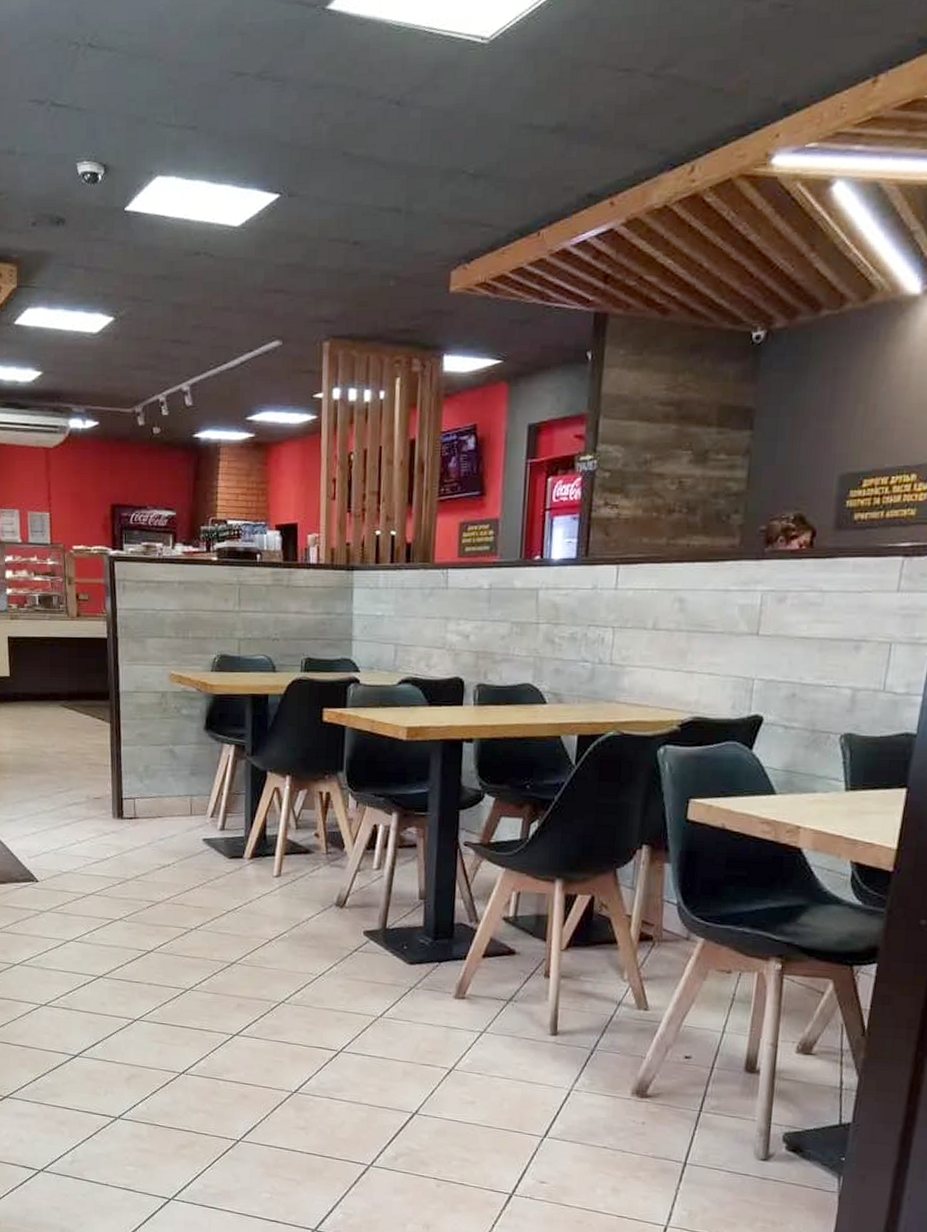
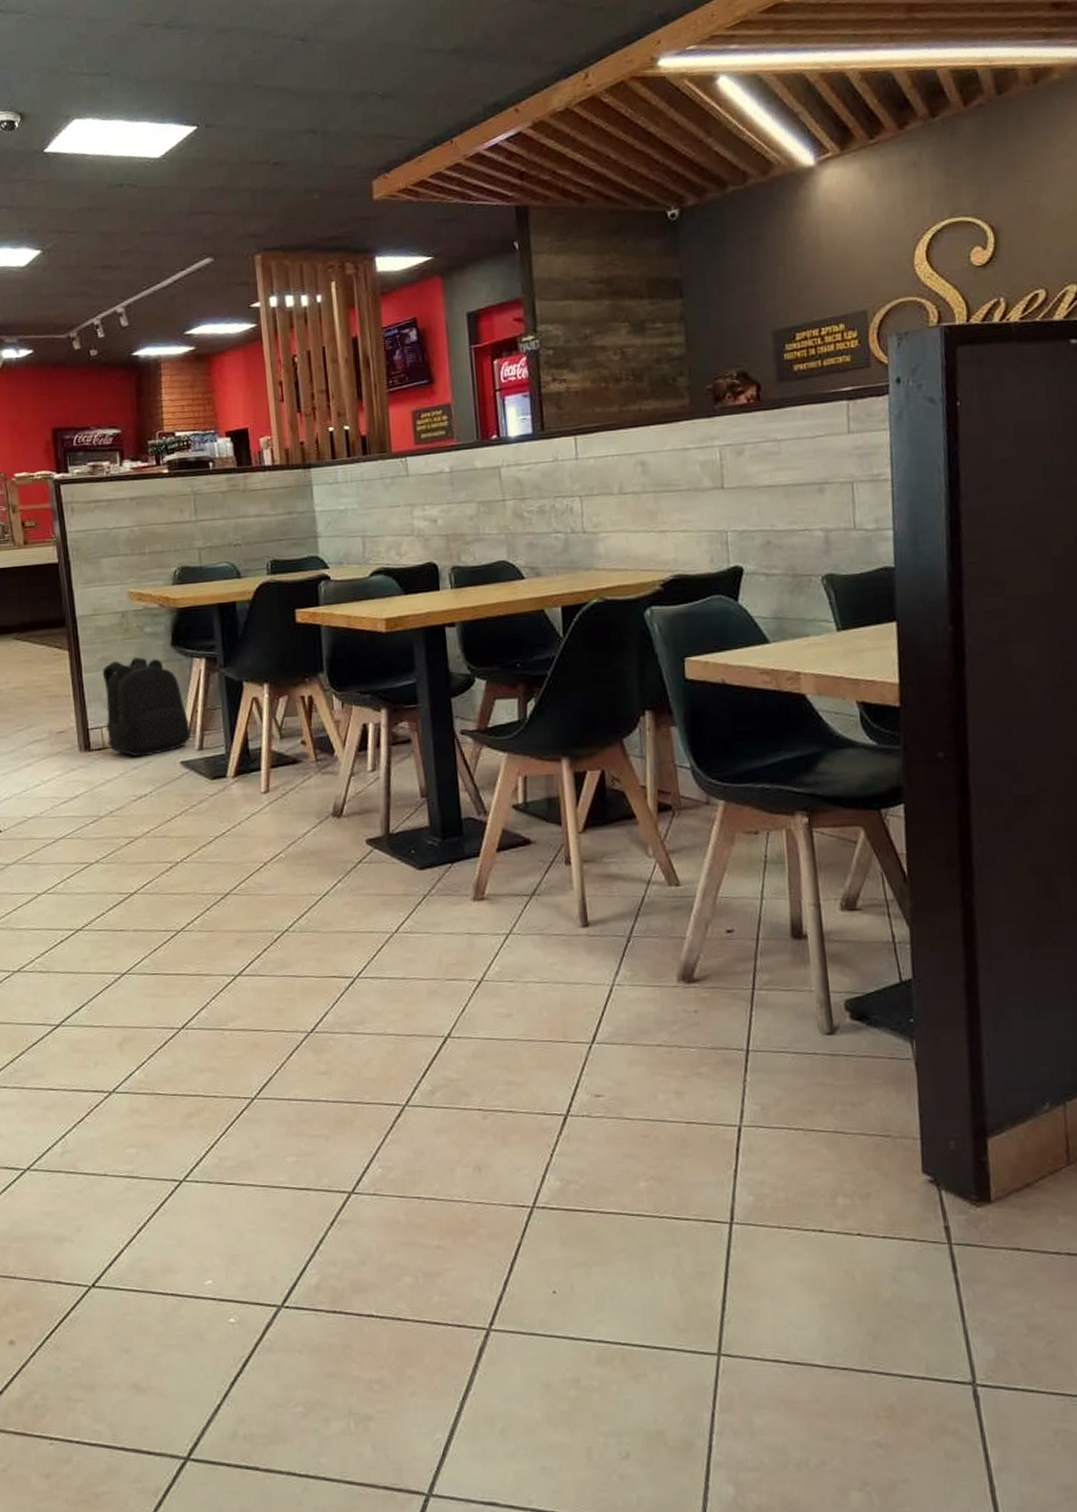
backpack: none [138,736,215,830] -> present [102,656,191,757]

